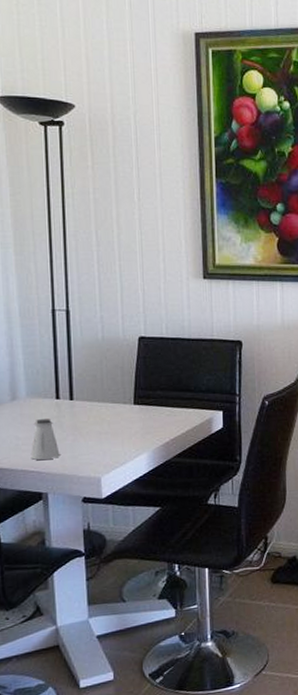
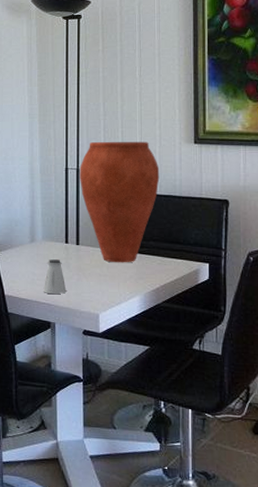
vase: none [70,277,166,418] -> present [80,142,160,263]

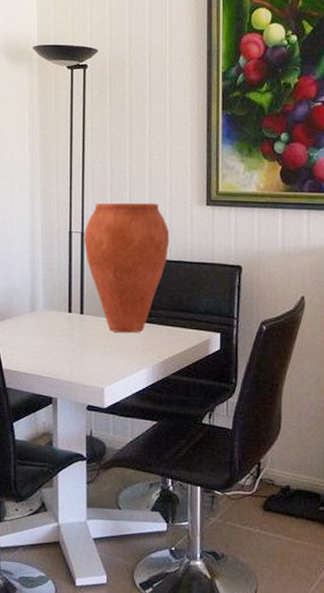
saltshaker: present [43,259,67,295] -> none [44,330,70,368]

